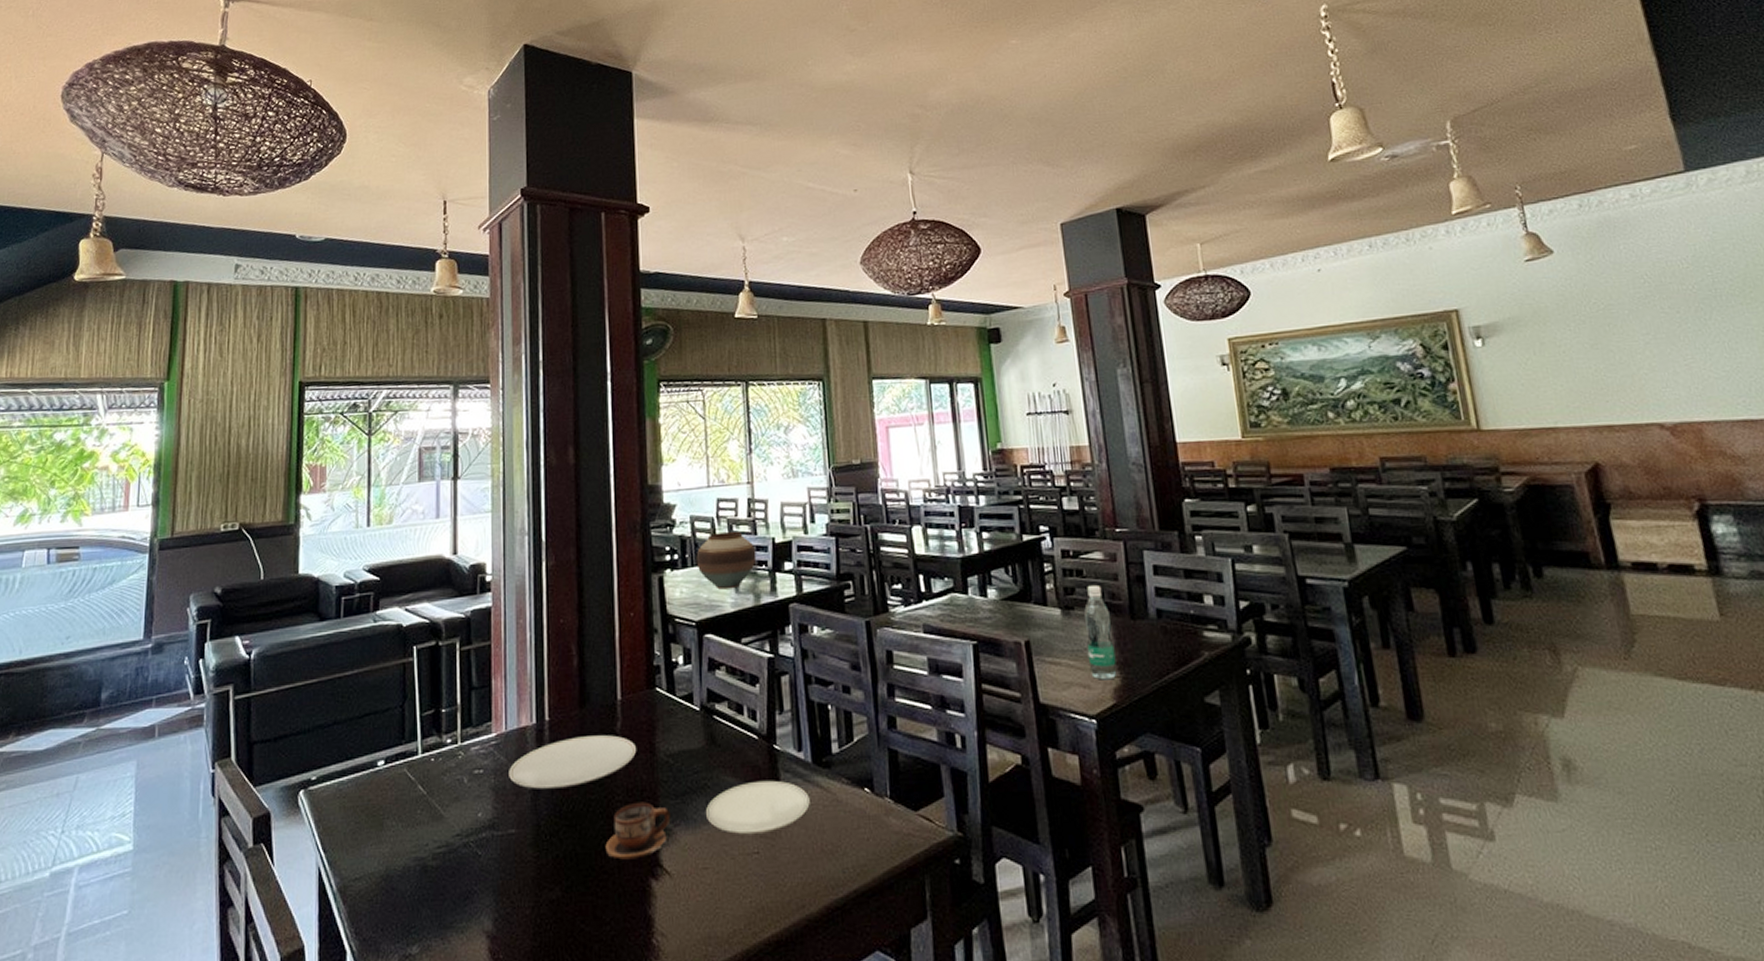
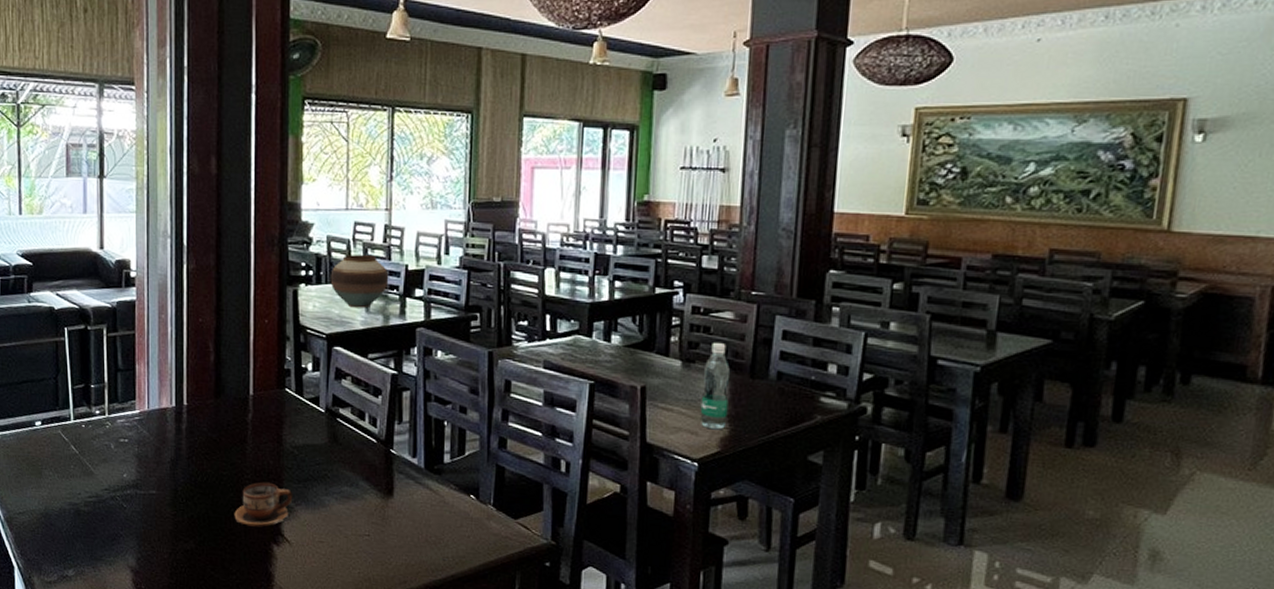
plate: present [509,735,637,789] -> none [150,421,266,463]
plate: present [706,780,810,835] -> none [325,477,419,521]

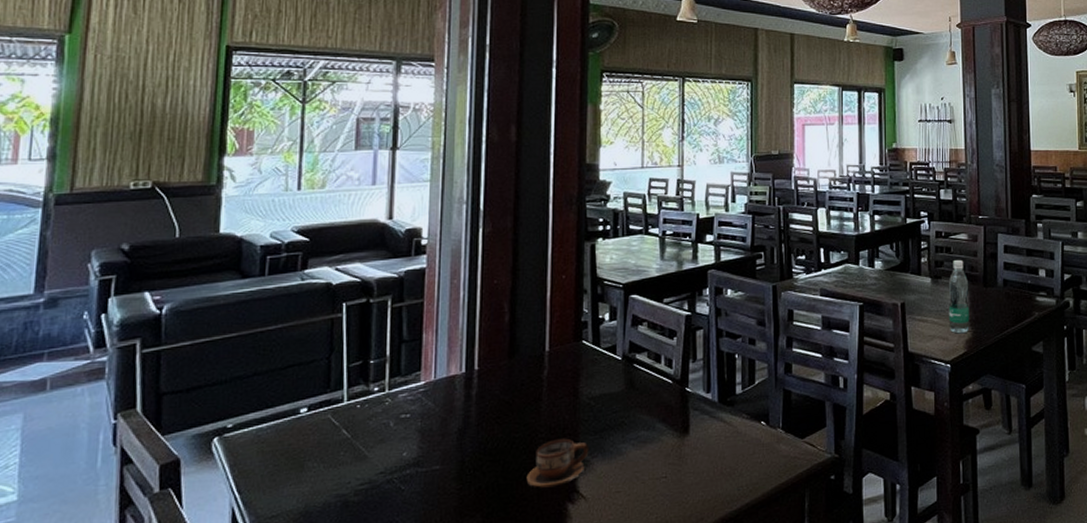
vase: present [330,254,389,308] -> none [627,207,682,257]

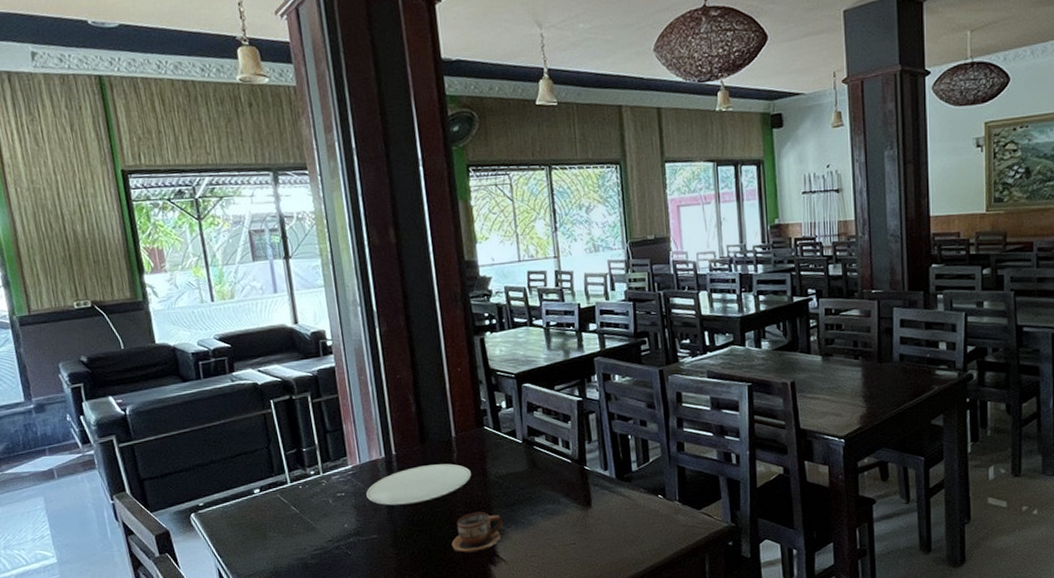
plate: none [436,381,562,430] -> present [366,463,472,506]
bottle: present [948,259,970,334] -> none [840,336,864,410]

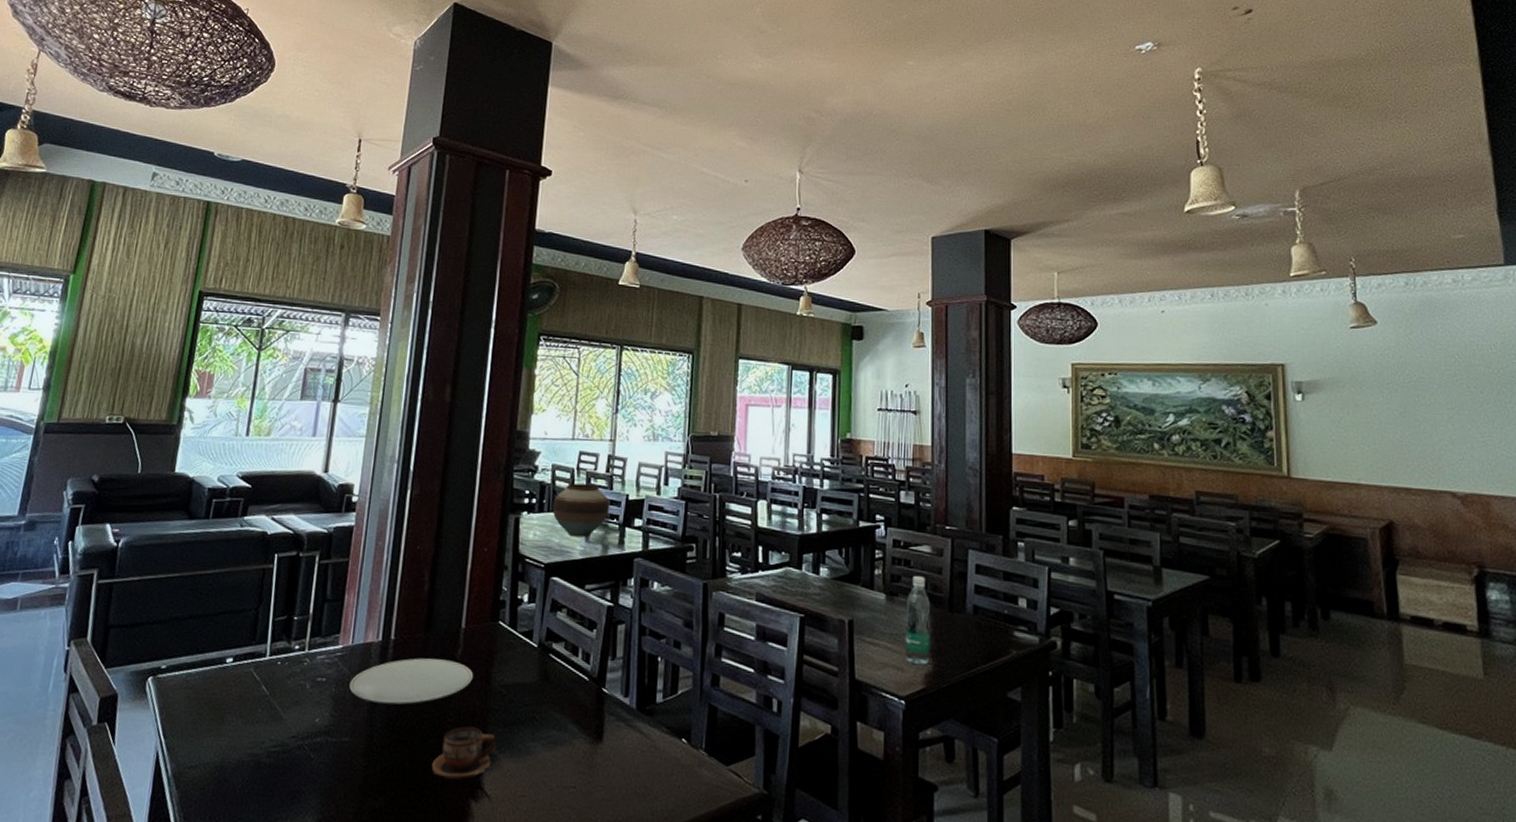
vase: none [512,299,565,348] -> present [552,483,610,538]
bottle: none [840,336,864,410] -> present [904,575,931,666]

